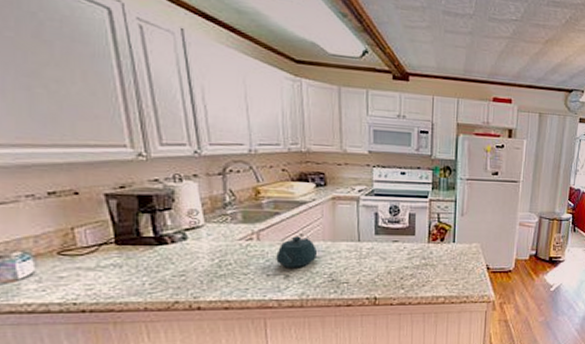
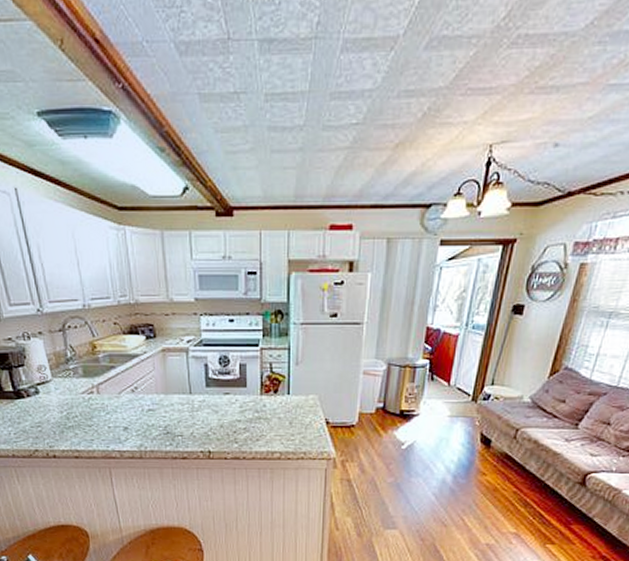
teapot: present [276,236,318,268] -> none [115,389,152,421]

